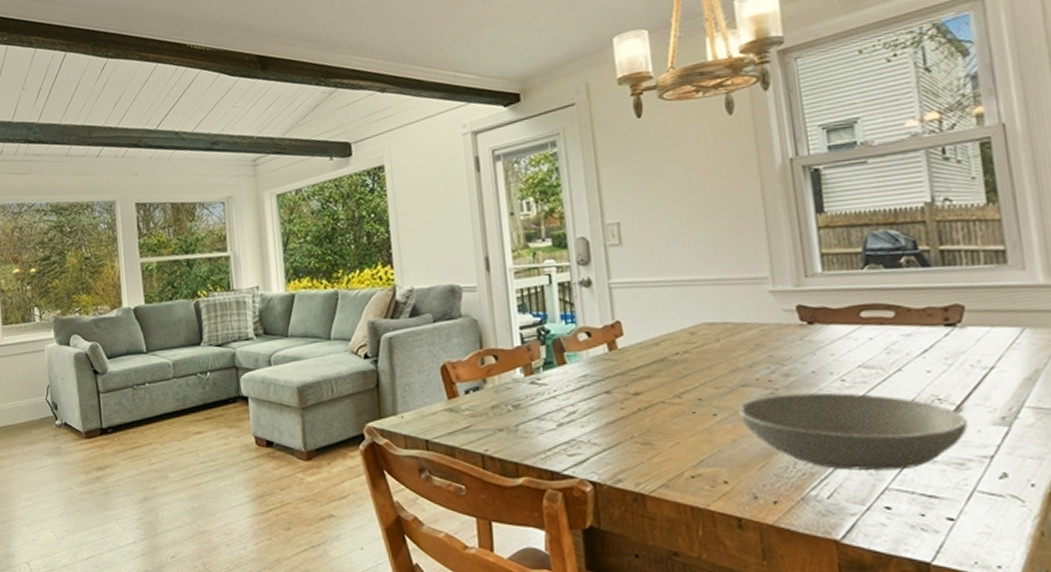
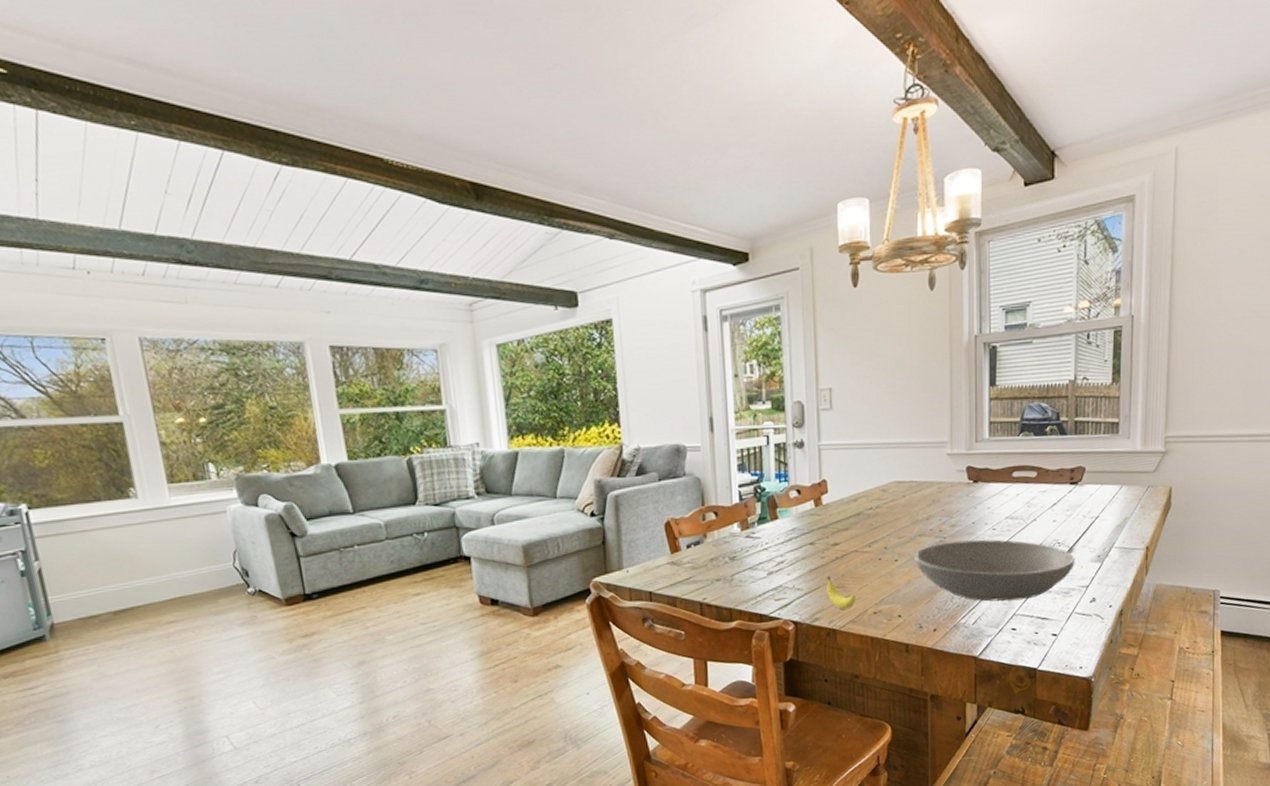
banana: none [629,431,667,472] -> present [826,576,856,610]

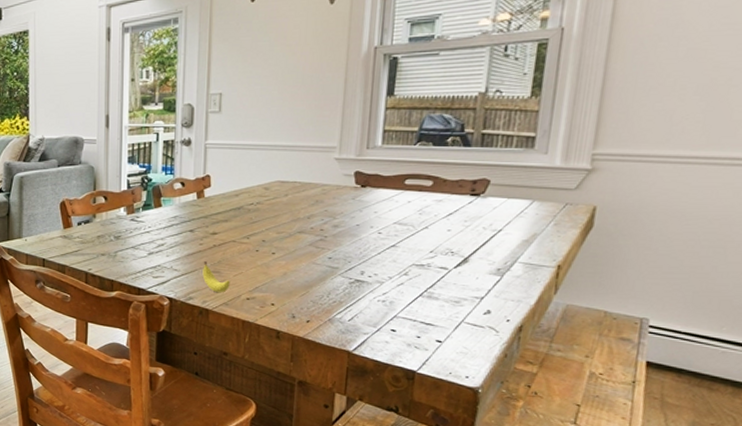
bowl: present [914,539,1075,602] -> none [292,241,470,304]

